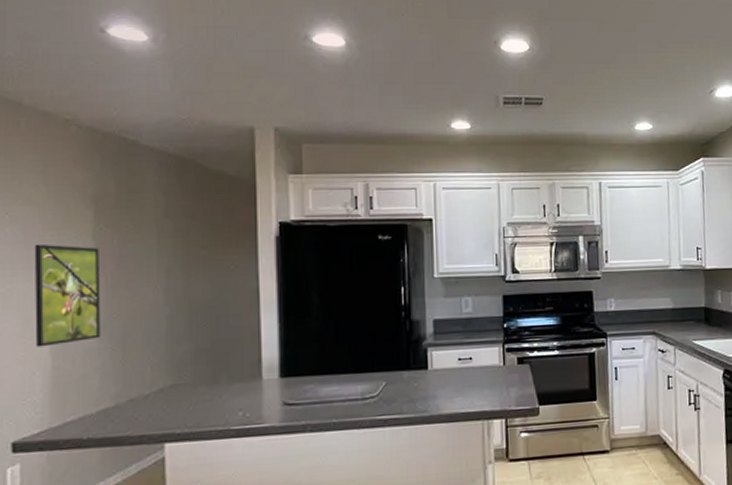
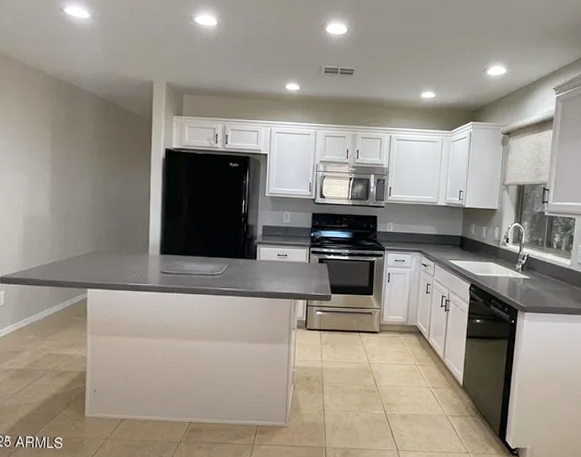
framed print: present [34,243,101,347] -> none [15,152,54,219]

